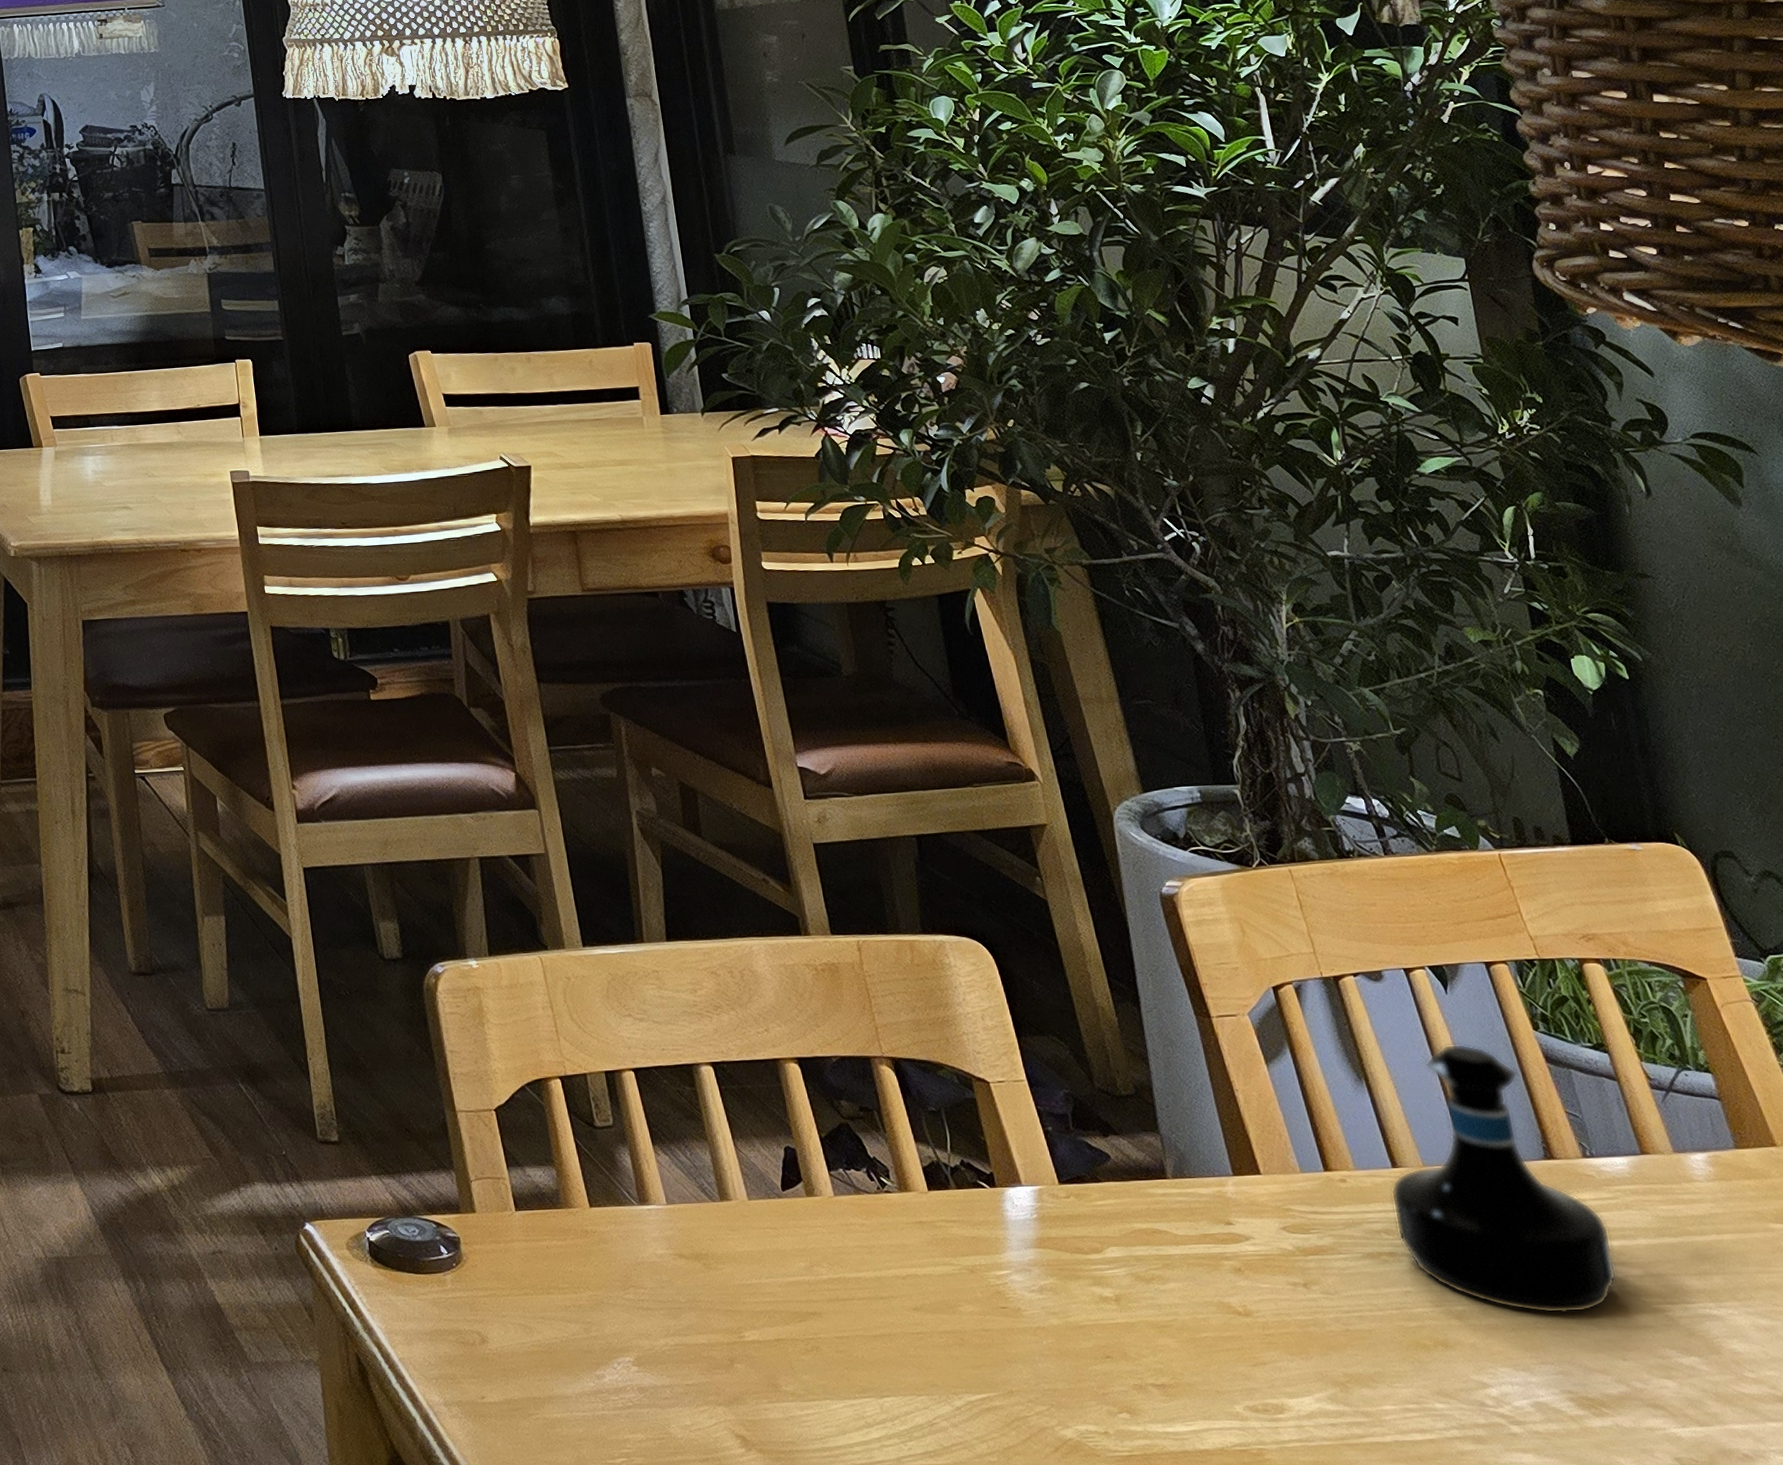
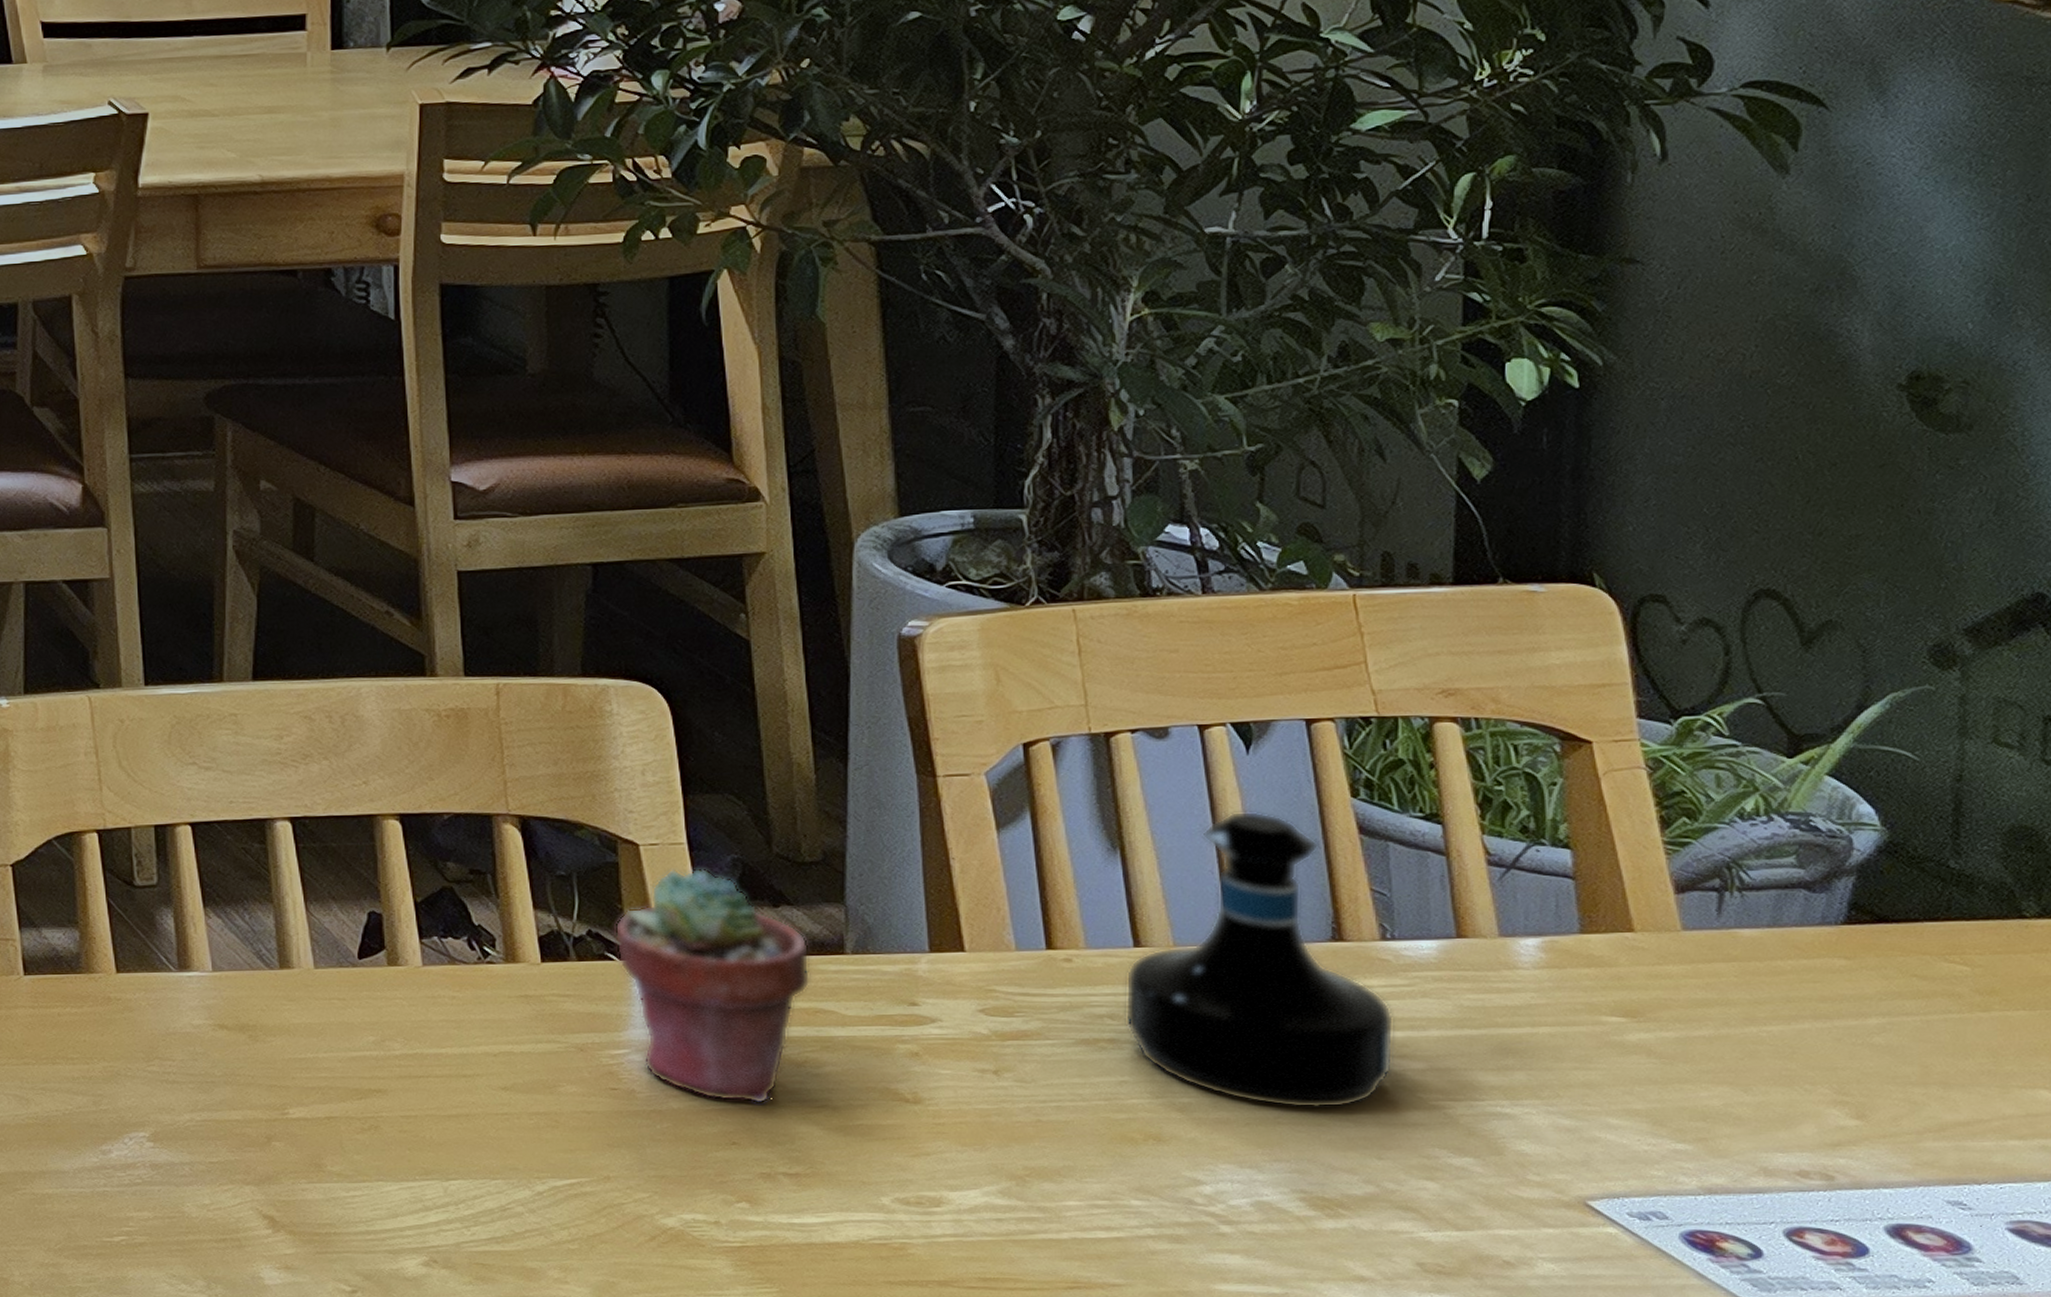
potted succulent: none [981,1102,1145,1320] -> present [615,868,811,1105]

